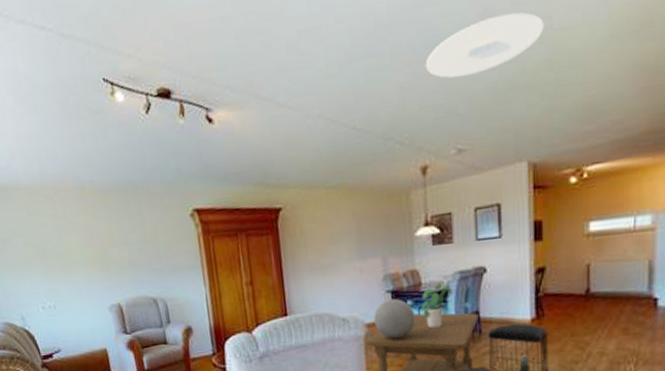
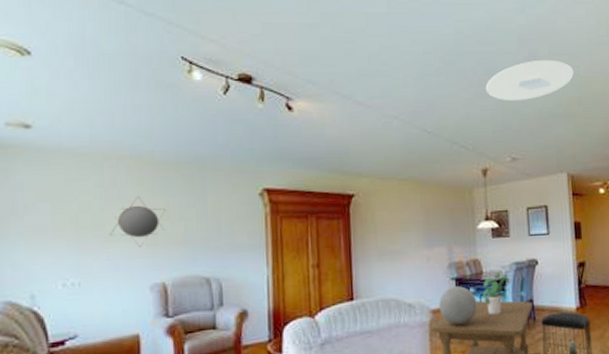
home mirror: none [69,225,113,272] -> present [109,196,165,247]

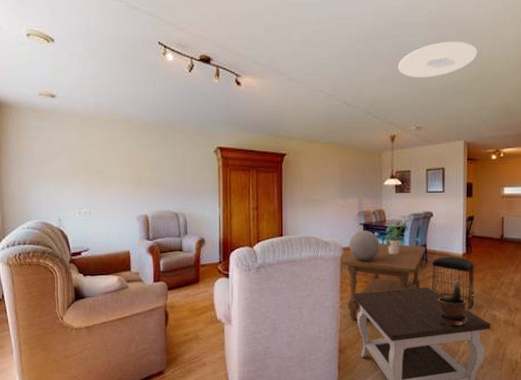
home mirror: present [109,196,165,247] -> none [109,150,147,188]

